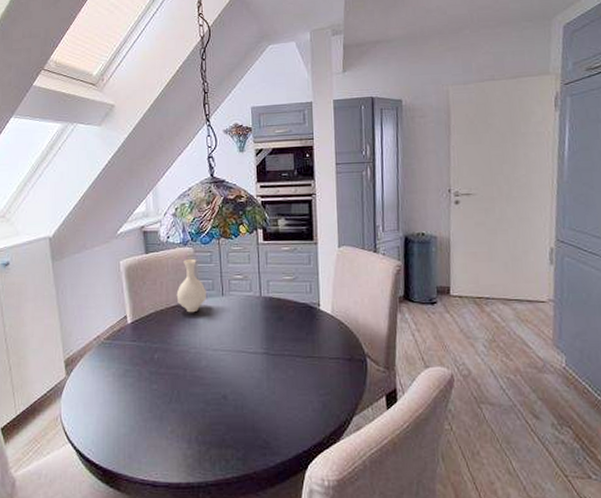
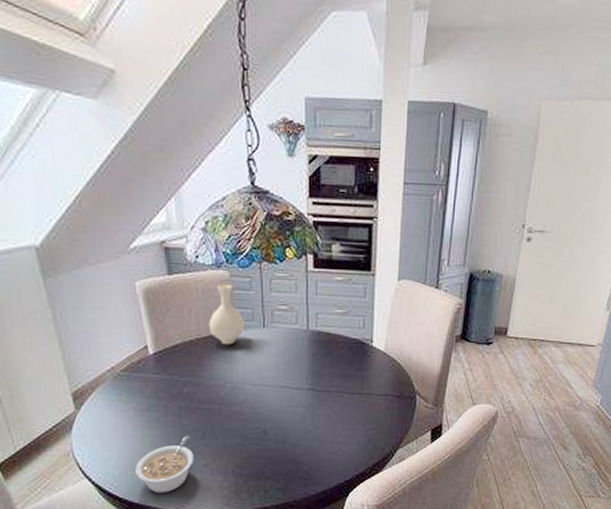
legume: none [111,401,161,460] -> present [135,435,194,494]

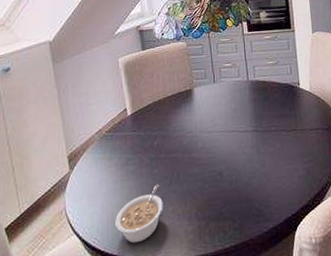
vase: present [208,284,245,345] -> none [172,52,200,101]

